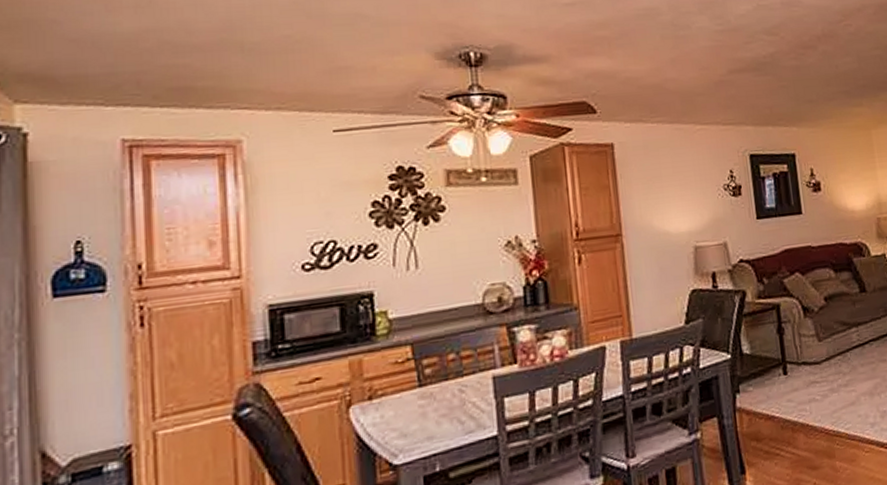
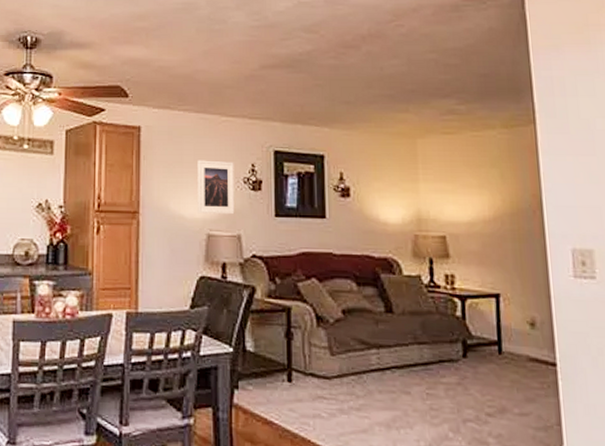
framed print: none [676,170,719,227] -> present [197,160,235,215]

